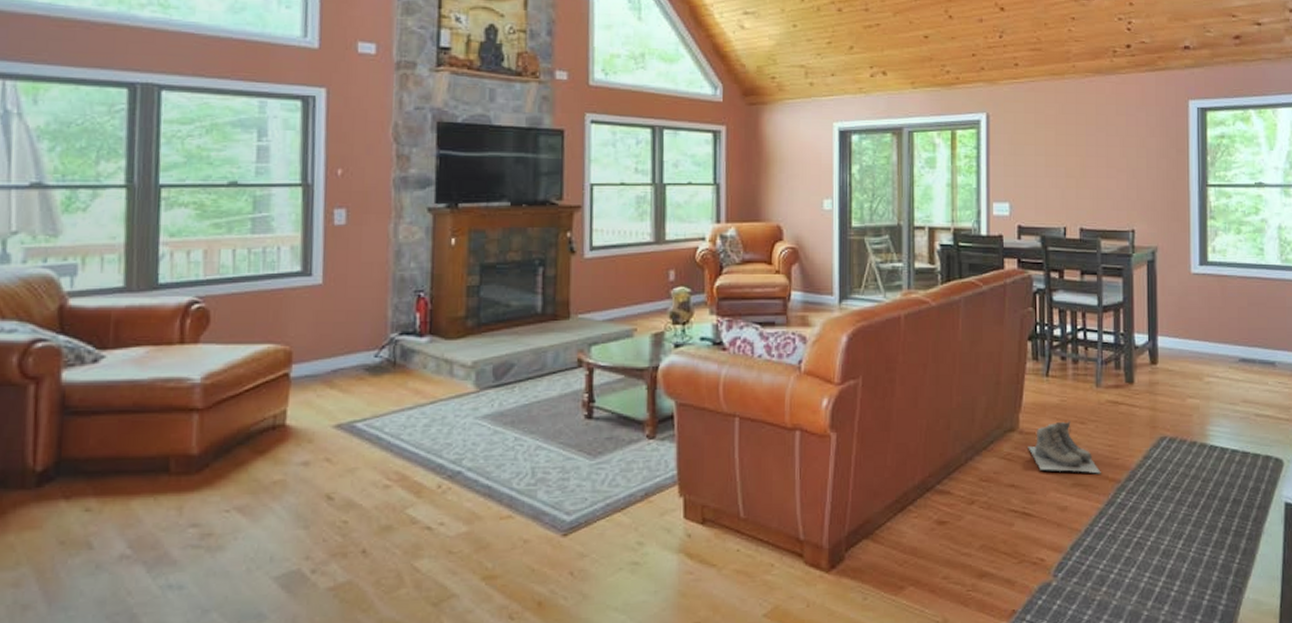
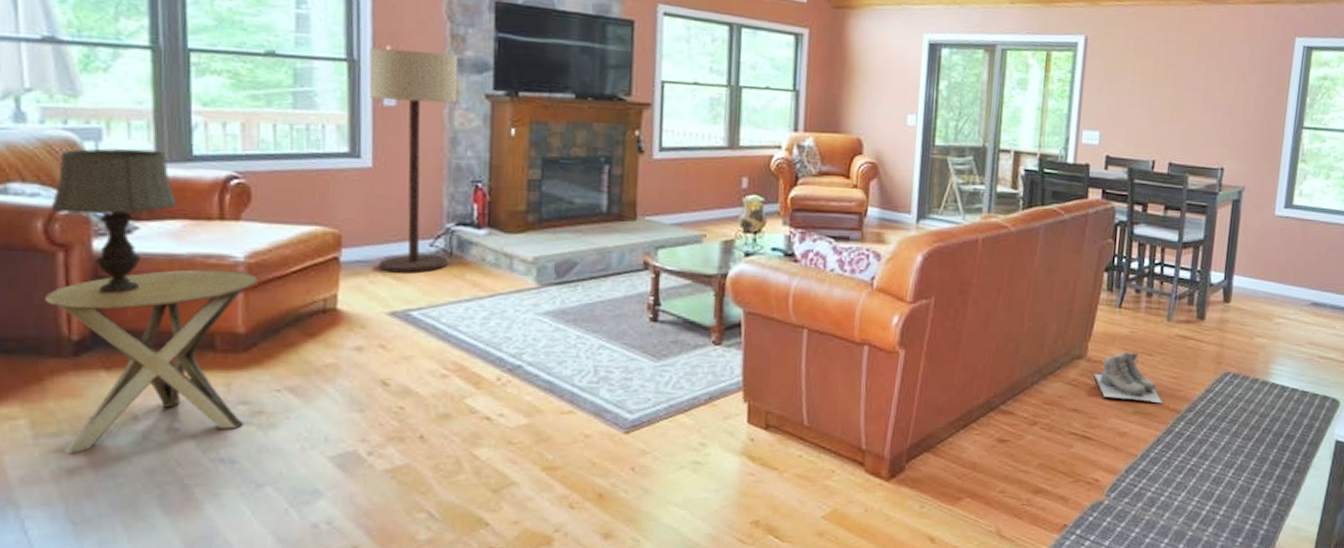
side table: none [13,393,213,588] -> present [44,269,258,454]
table lamp: none [26,281,142,422] -> present [51,148,178,293]
floor lamp: none [321,172,403,385] -> present [369,48,458,273]

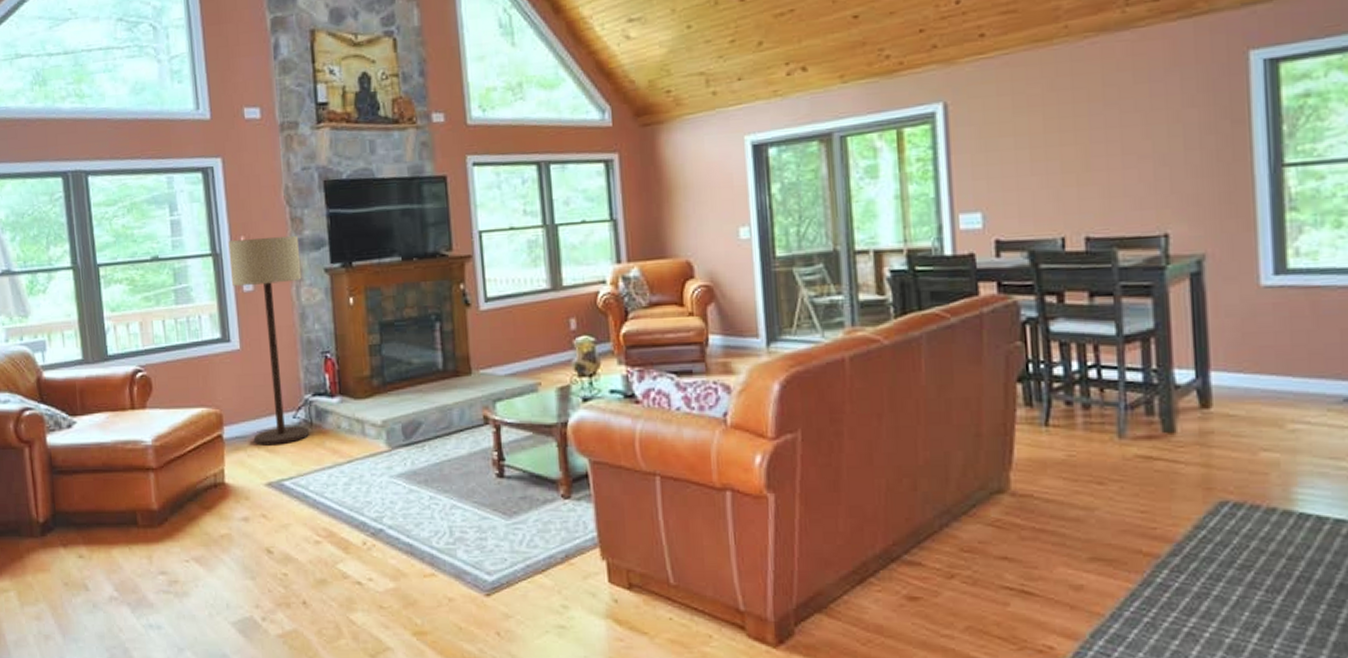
side table: present [44,269,258,454] -> none [18,454,164,621]
table lamp: present [51,148,178,293] -> none [17,354,101,480]
boots: present [1093,352,1163,404] -> none [1024,481,1131,547]

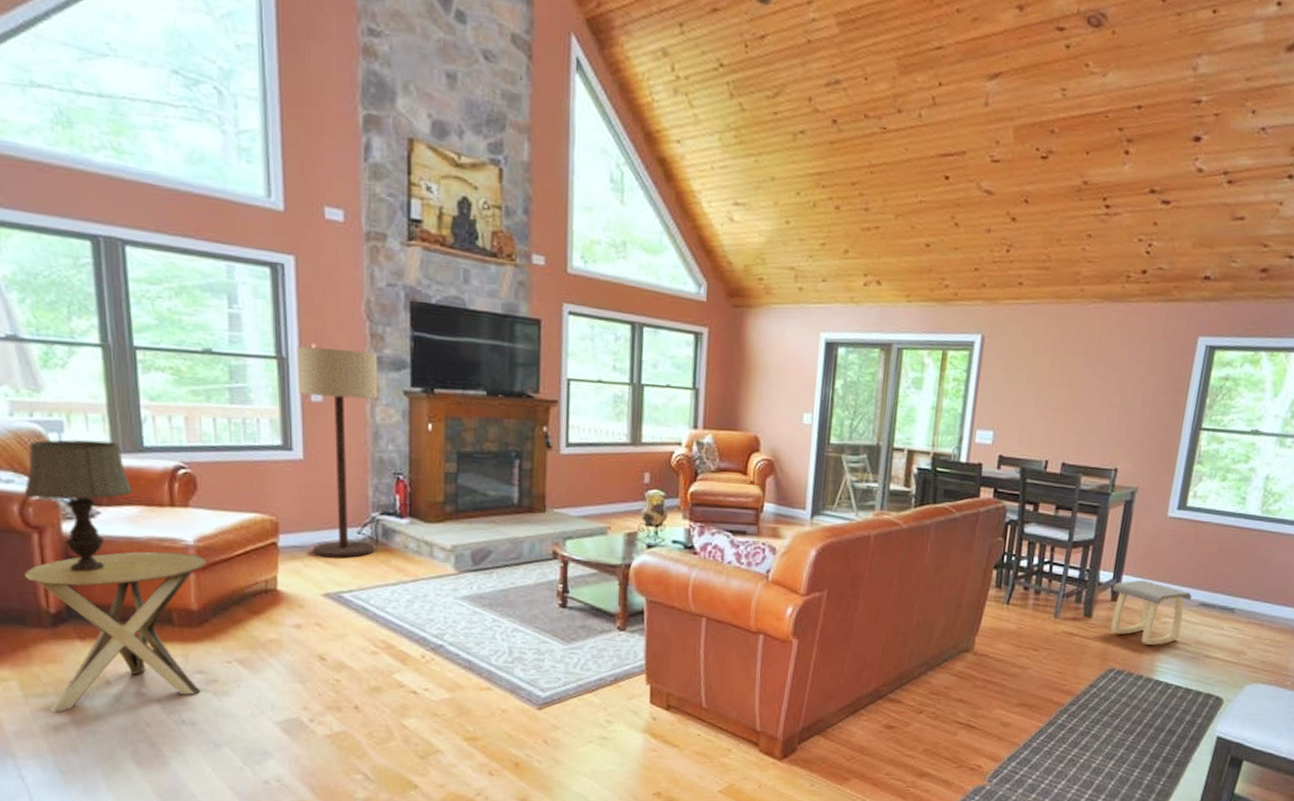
table lamp: none [17,354,101,480] -> present [24,439,133,572]
side table: none [18,454,164,621] -> present [24,551,207,713]
stool: none [1198,374,1328,464] -> present [1110,579,1192,645]

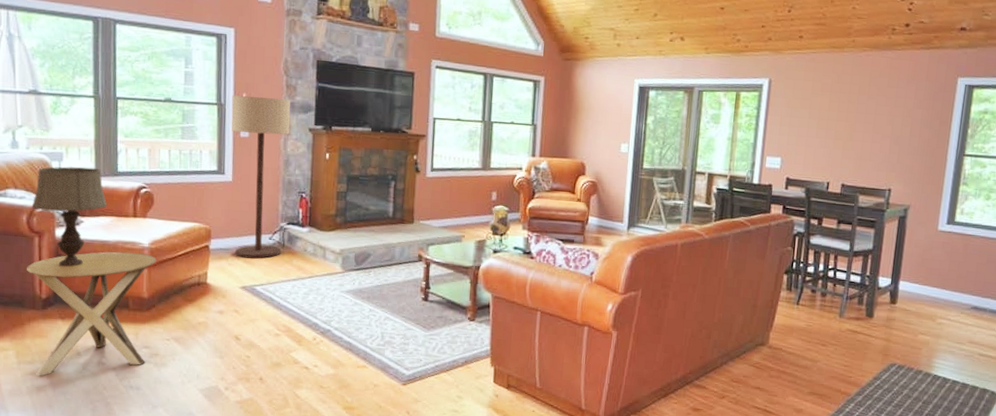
stool: present [1110,579,1192,645] -> none [891,285,964,344]

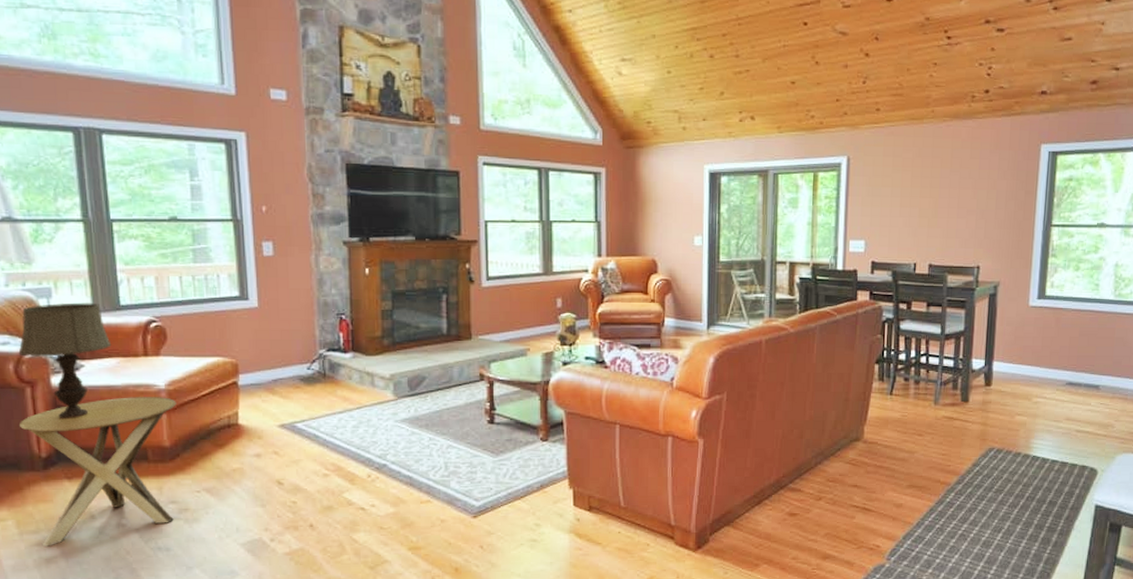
floor lamp: present [231,95,291,259] -> none [249,209,322,392]

